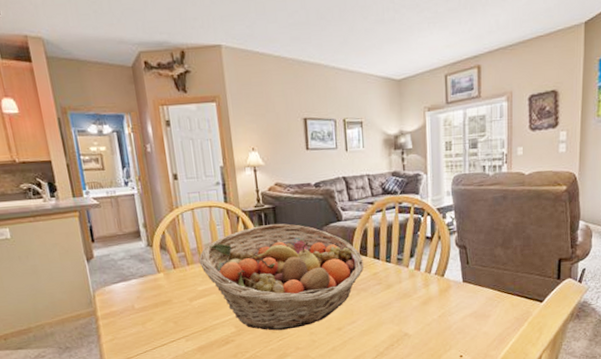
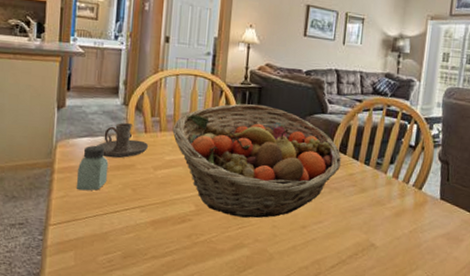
saltshaker: none [119,287,149,332] -> present [77,145,109,191]
candle holder: none [132,262,181,298] -> present [97,122,149,159]

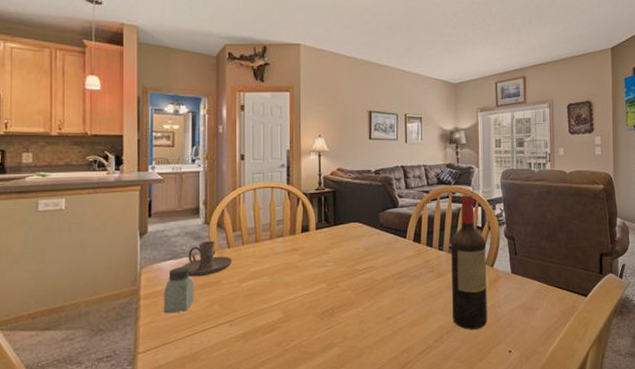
fruit basket: present [172,103,342,219] -> none [254,207,417,318]
wine bottle: none [369,108,417,252] -> present [451,194,488,330]

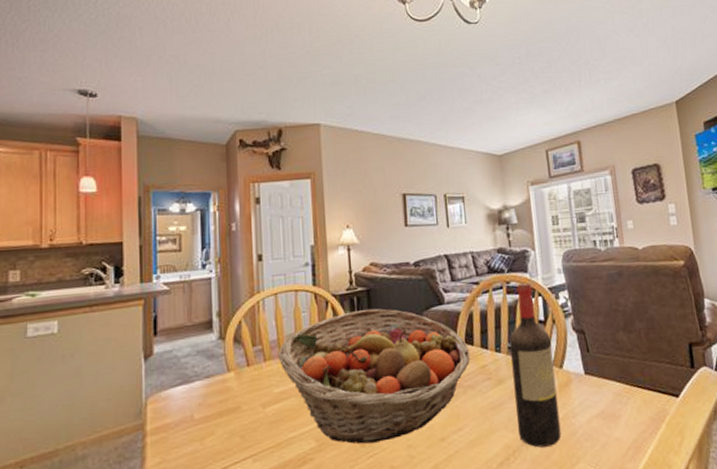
saltshaker: present [164,266,194,314] -> none [174,391,210,452]
candle holder: present [181,240,233,277] -> none [194,358,254,405]
fruit basket: none [254,207,417,318] -> present [278,308,471,444]

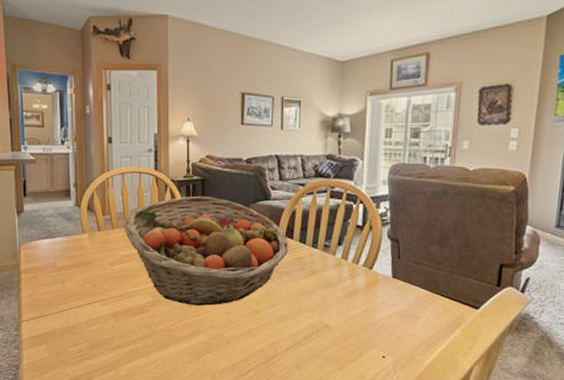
wine bottle: present [509,282,562,448] -> none [323,189,365,331]

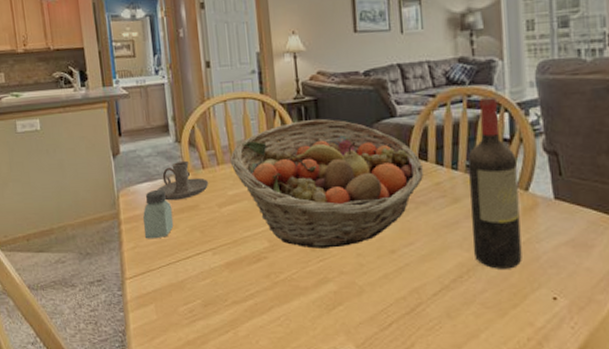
saltshaker: none [42,245,69,289] -> present [143,189,174,239]
candle holder: none [56,222,103,257] -> present [157,160,209,201]
wine bottle: none [323,189,365,331] -> present [468,96,522,269]

